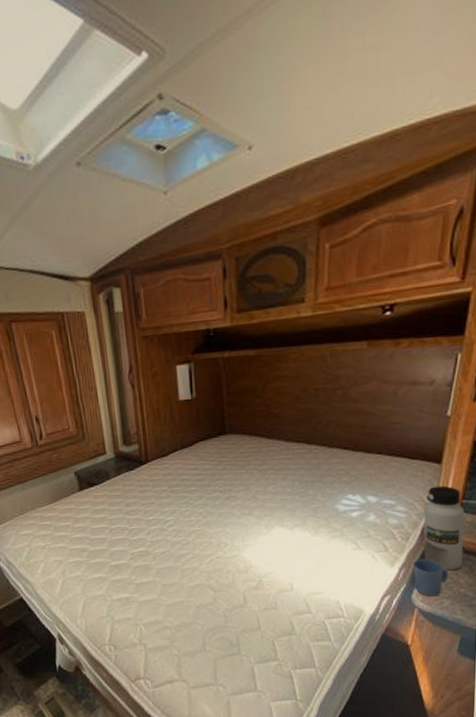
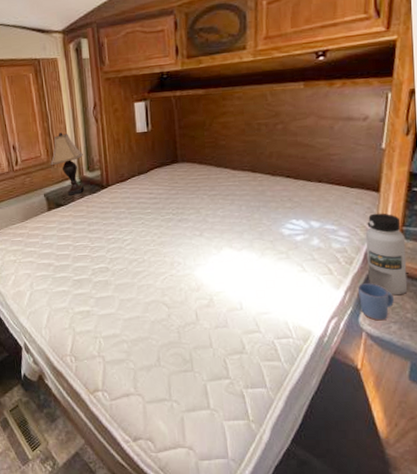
lamp: none [80,401,121,473] -> present [50,133,85,196]

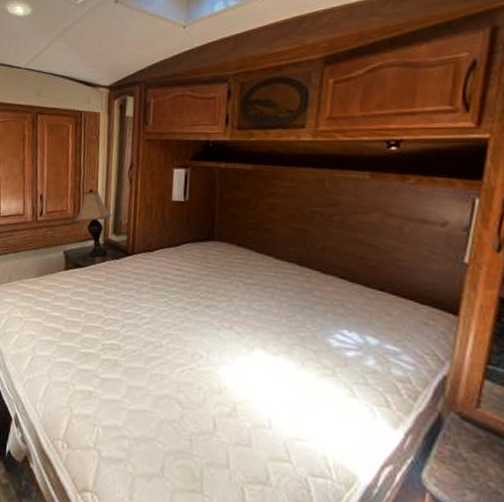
mug: present [357,283,394,321] -> none [422,427,471,484]
water bottle: present [365,213,408,296] -> none [436,340,492,454]

